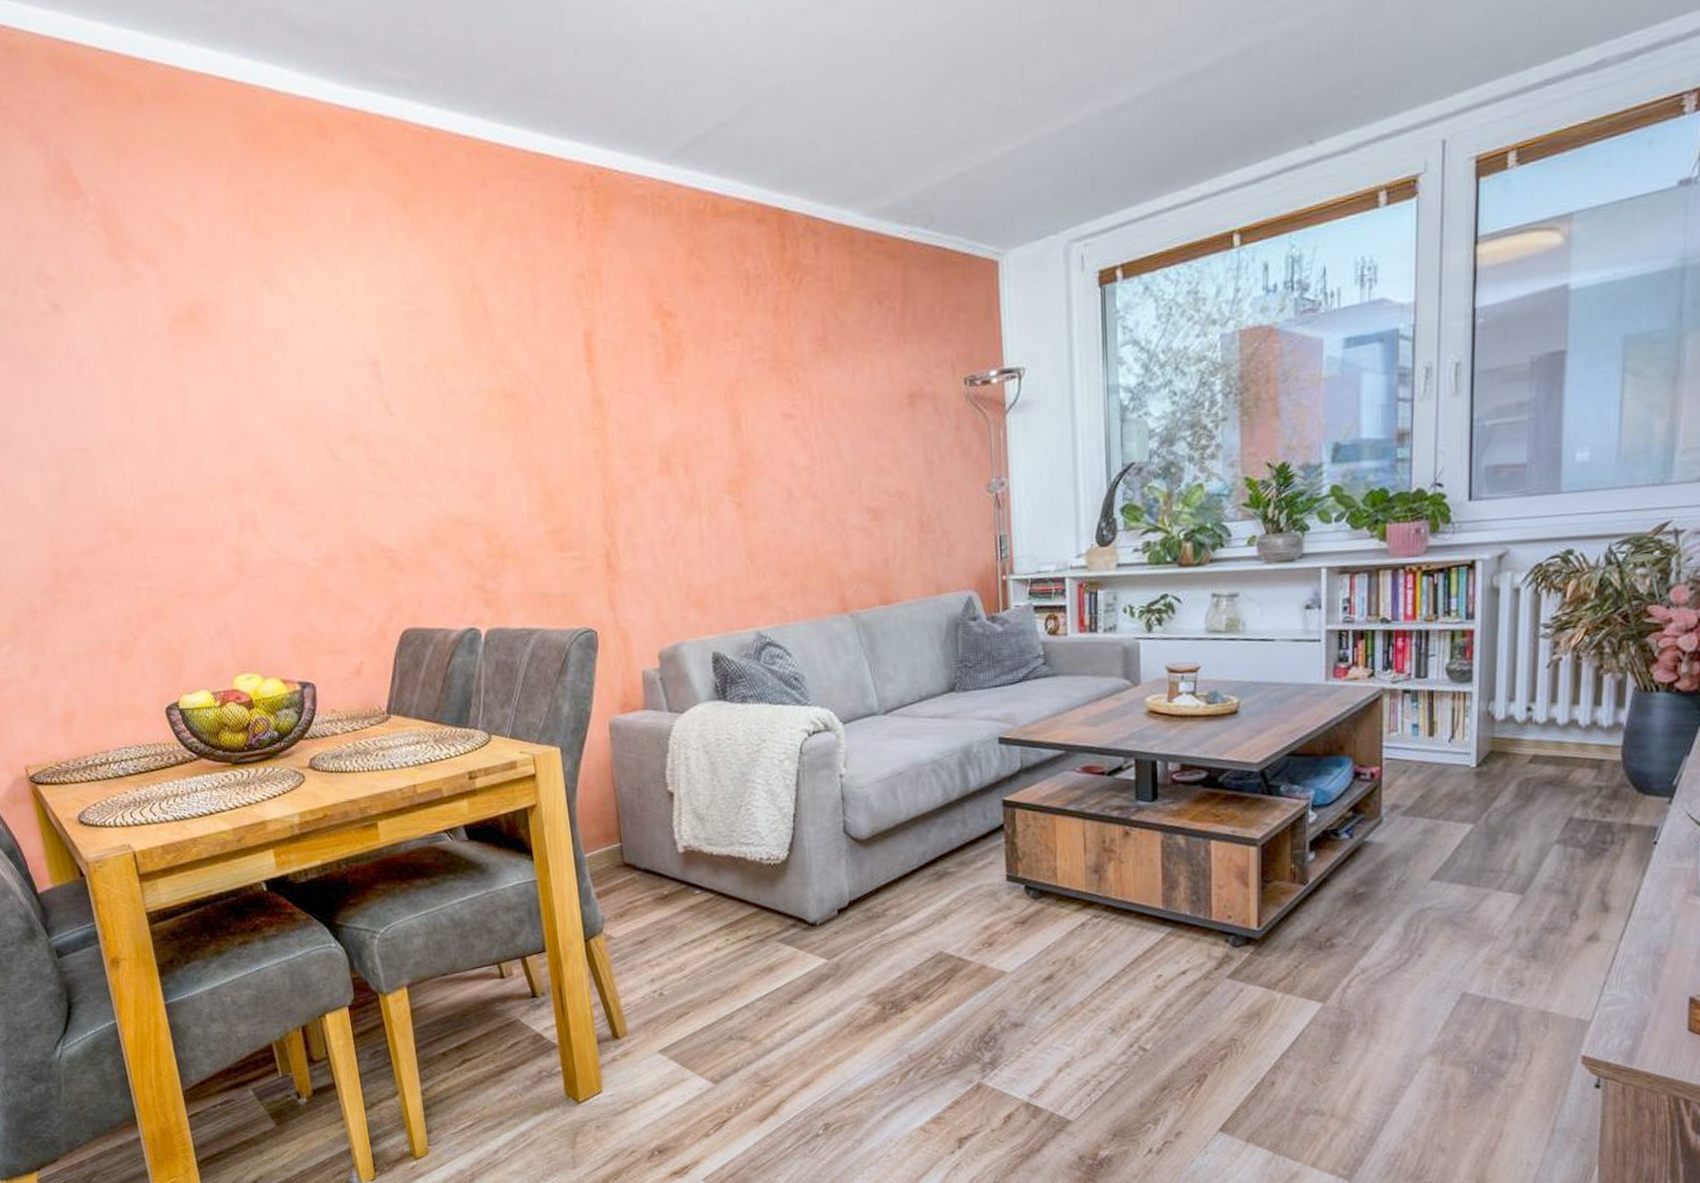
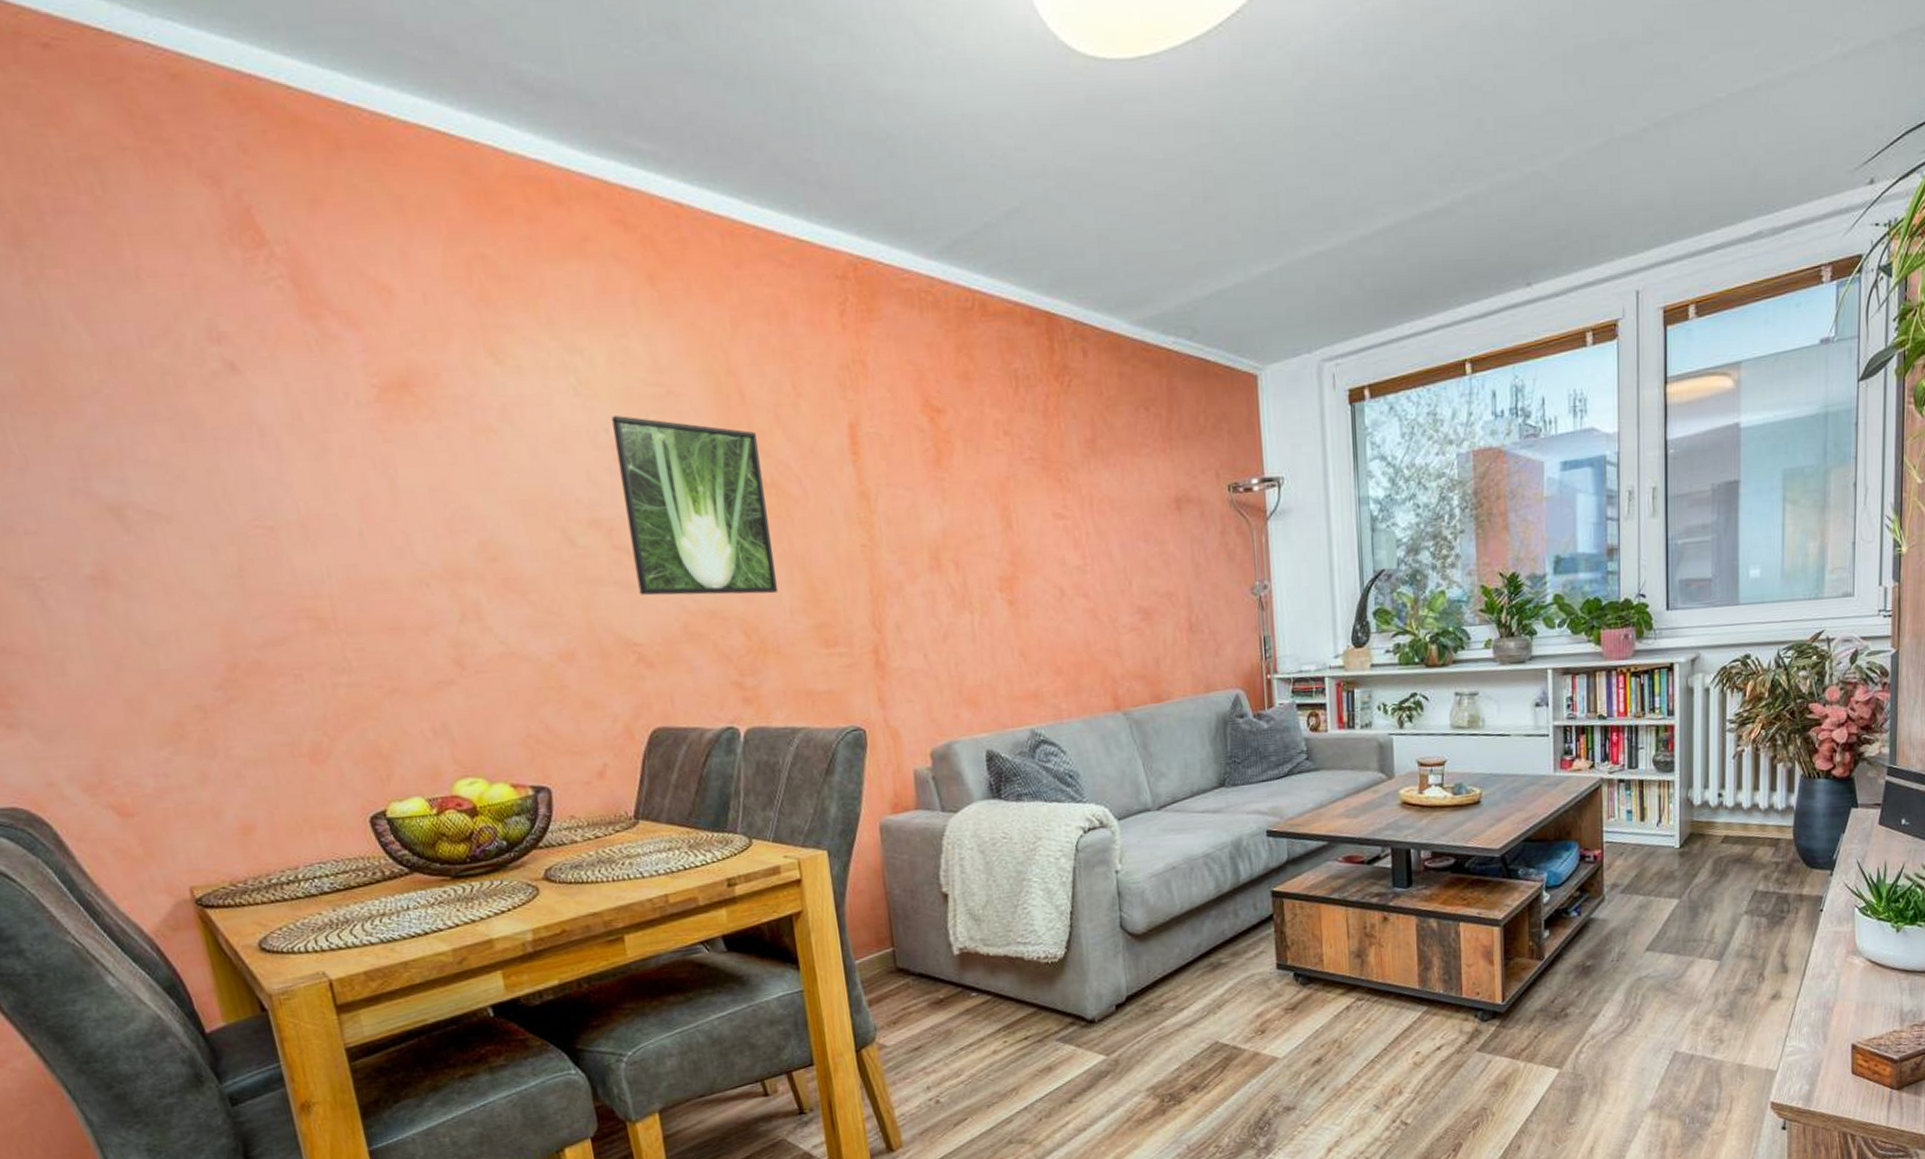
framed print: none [369,334,518,504] -> present [612,416,779,596]

